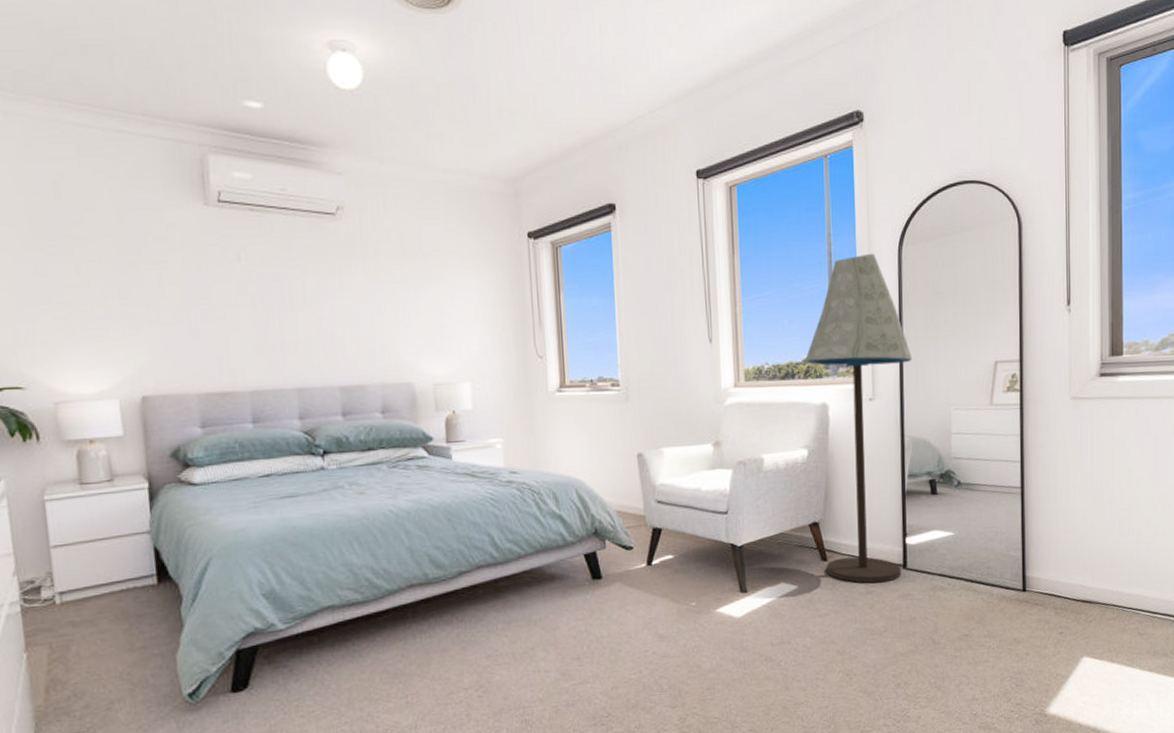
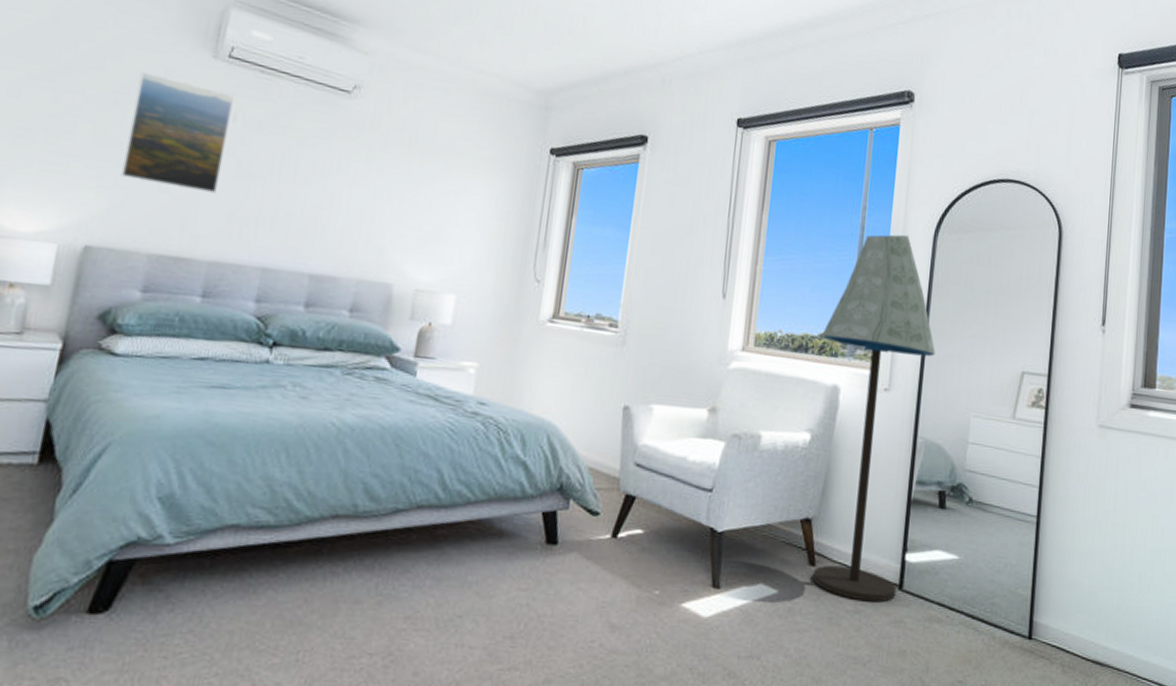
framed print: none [144,231,241,331] -> present [120,72,234,194]

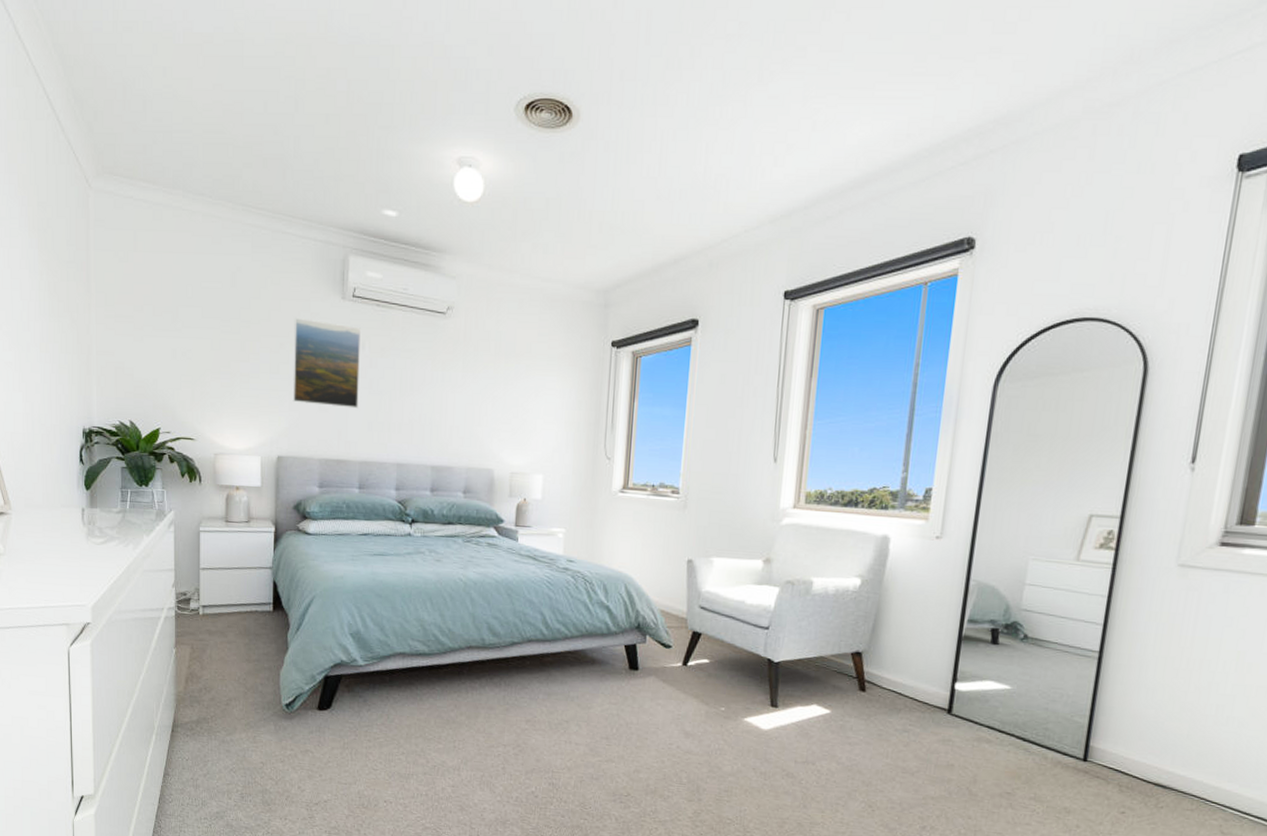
floor lamp: present [812,234,936,603] -> none [863,387,993,724]

